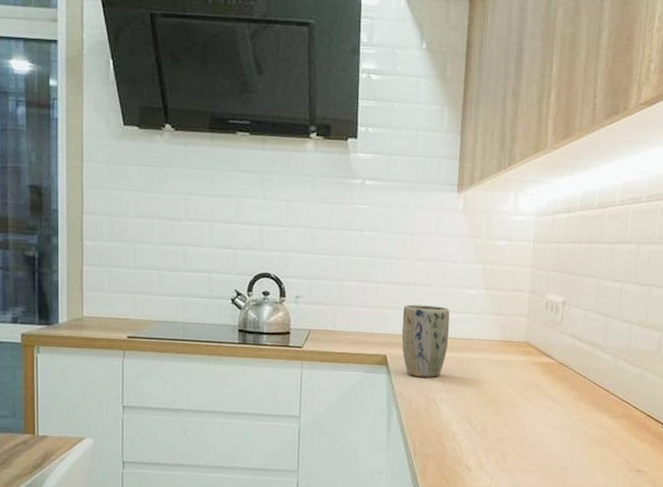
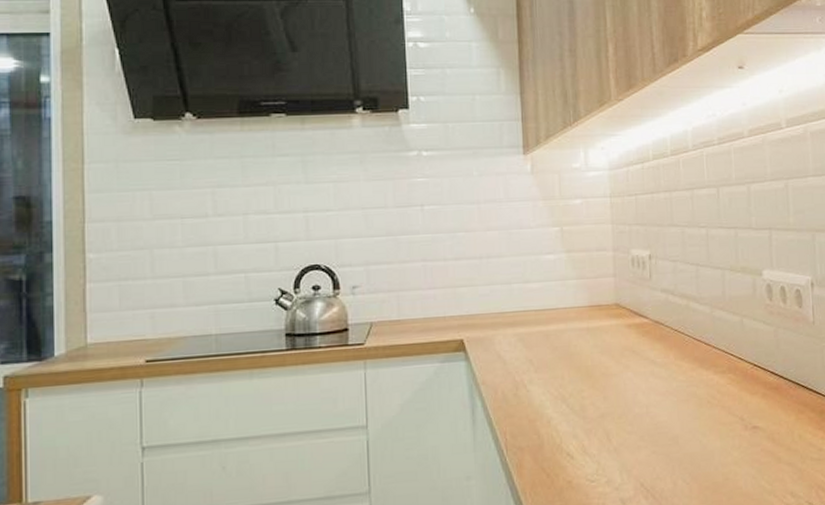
plant pot: present [401,304,450,378] -> none [477,277,532,359]

